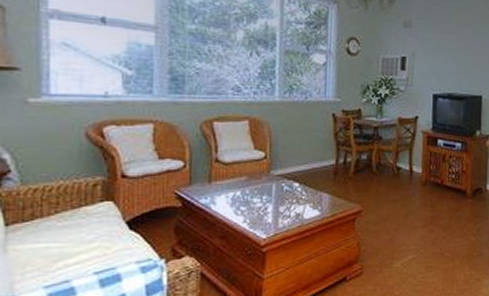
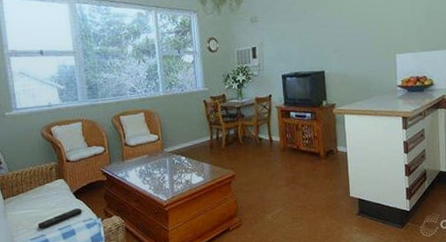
remote control: none [59,244,137,272] -> present [37,208,82,229]

